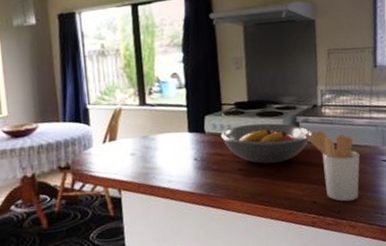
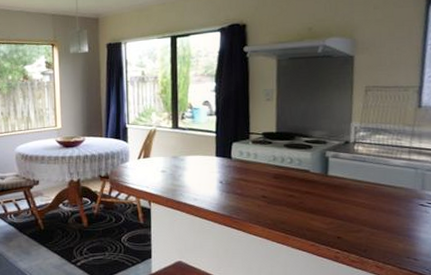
fruit bowl: present [220,123,312,164] -> none [246,155,341,195]
utensil holder: present [305,130,360,202] -> none [334,167,394,241]

